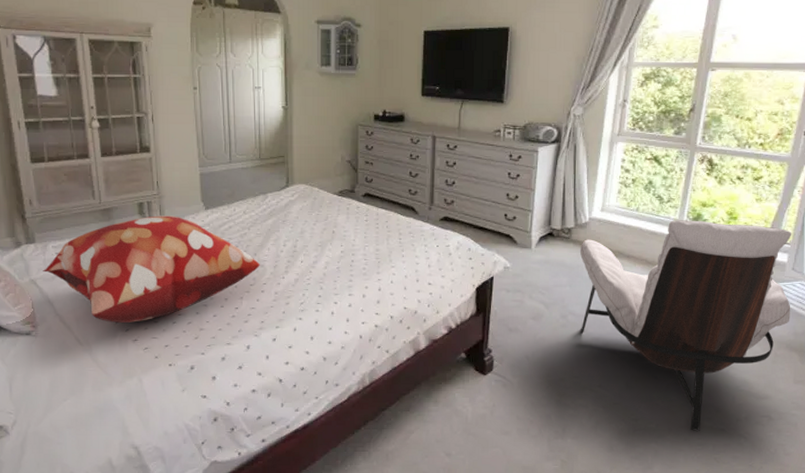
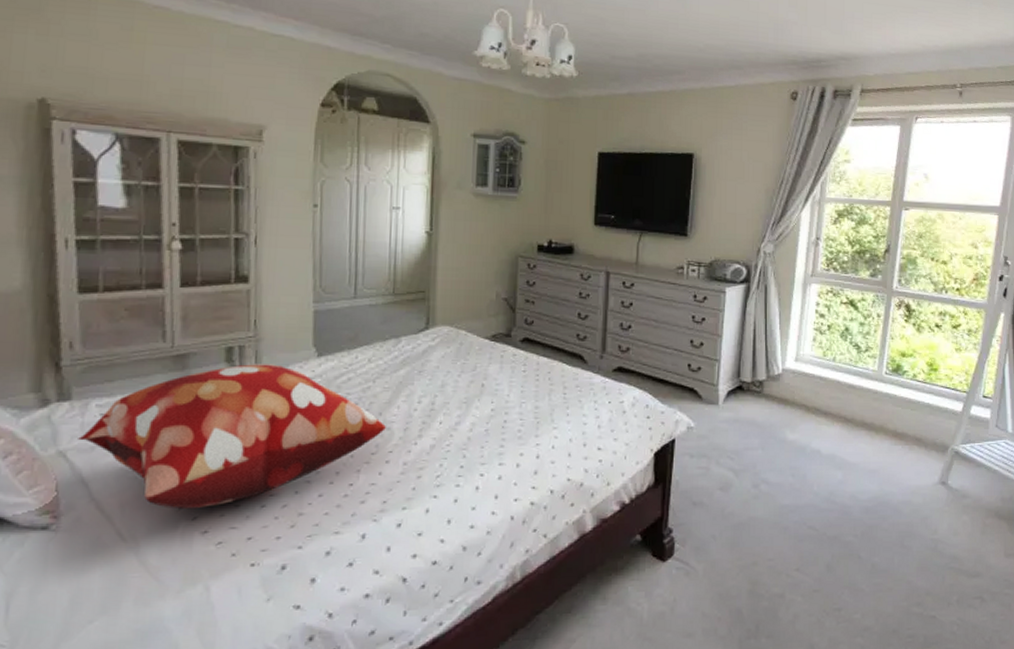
lounge chair: present [579,220,792,431] -> none [772,371,997,620]

